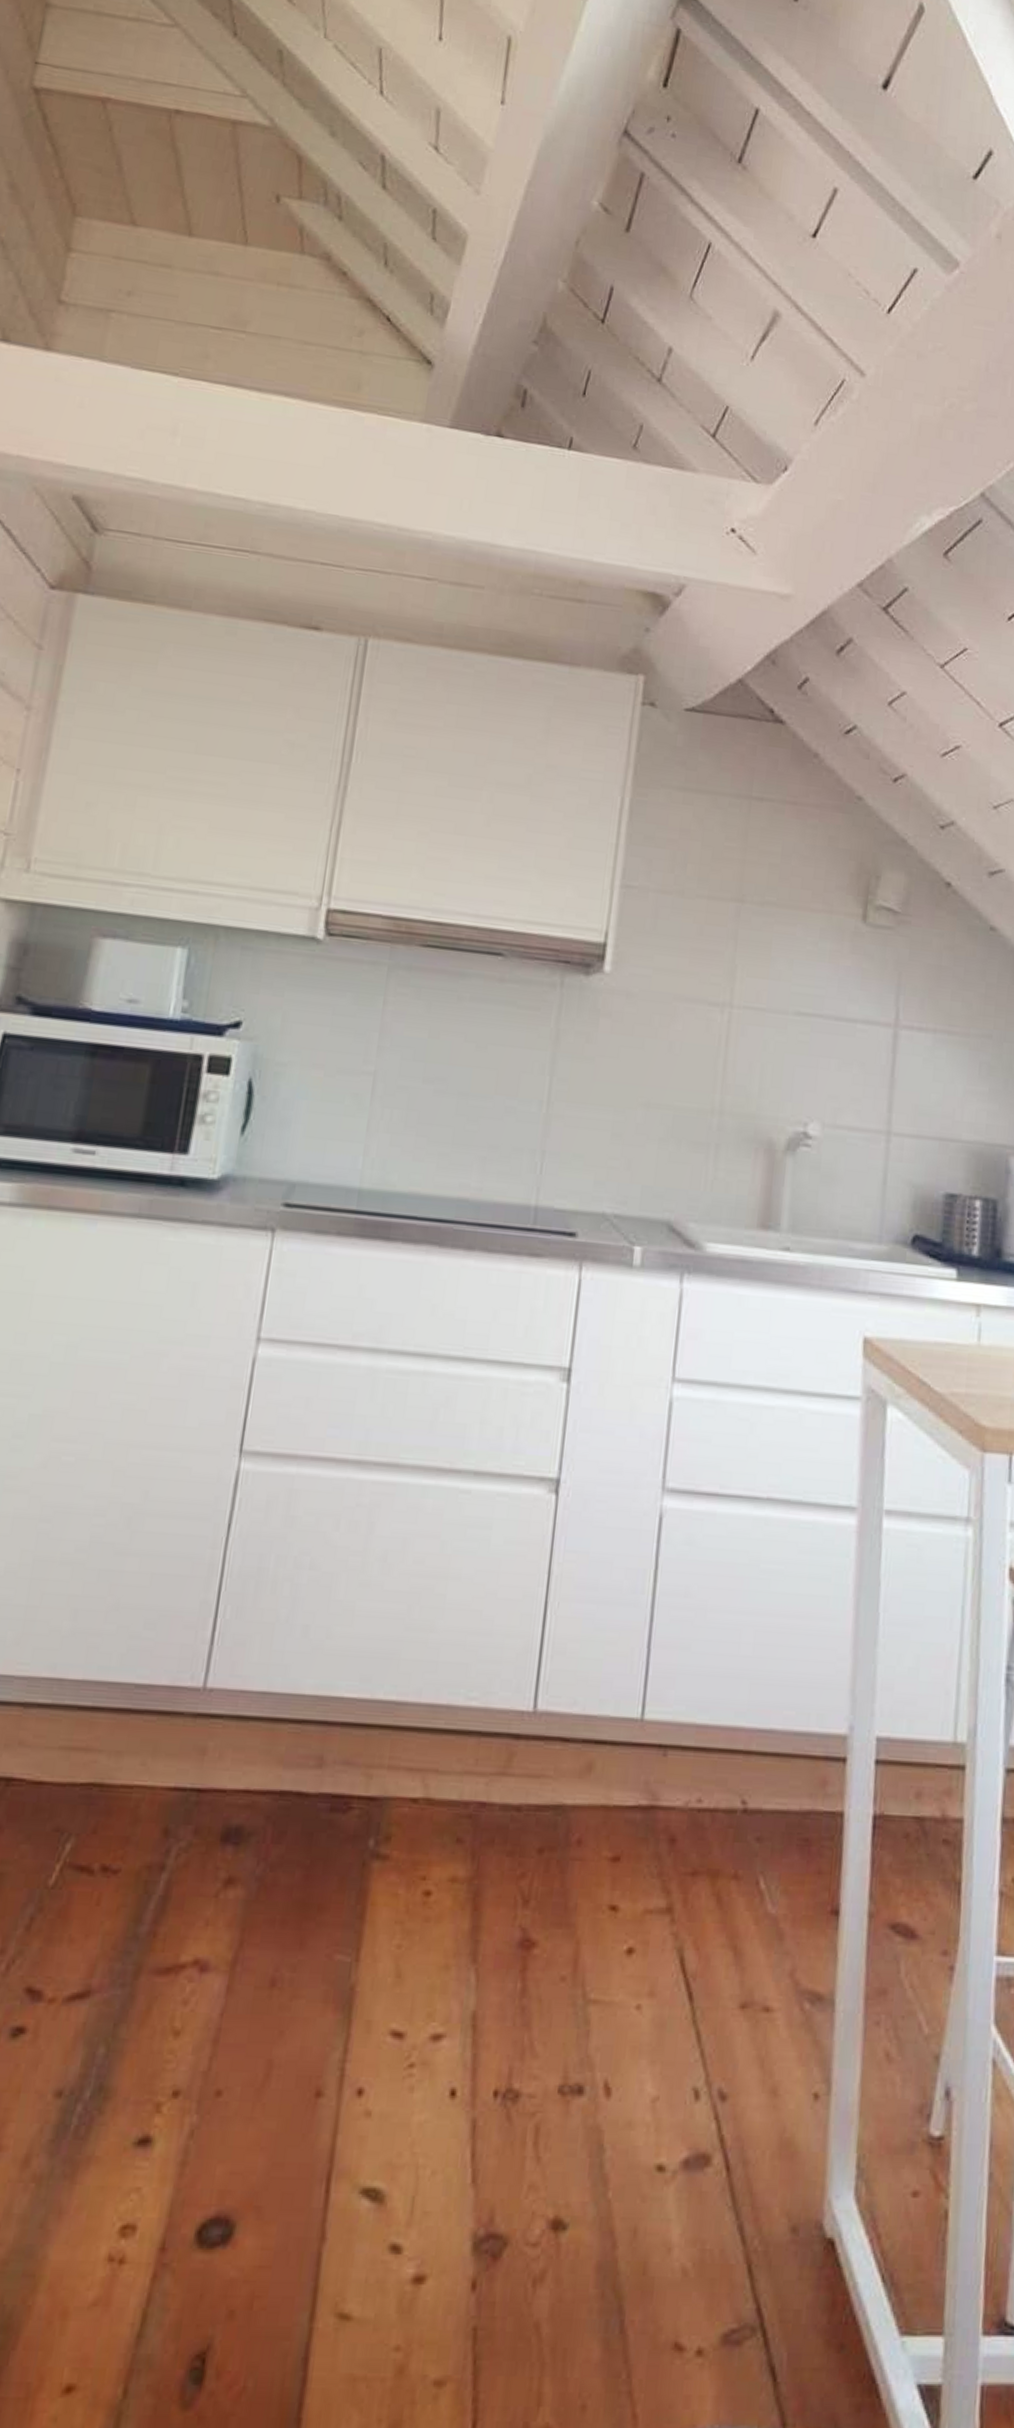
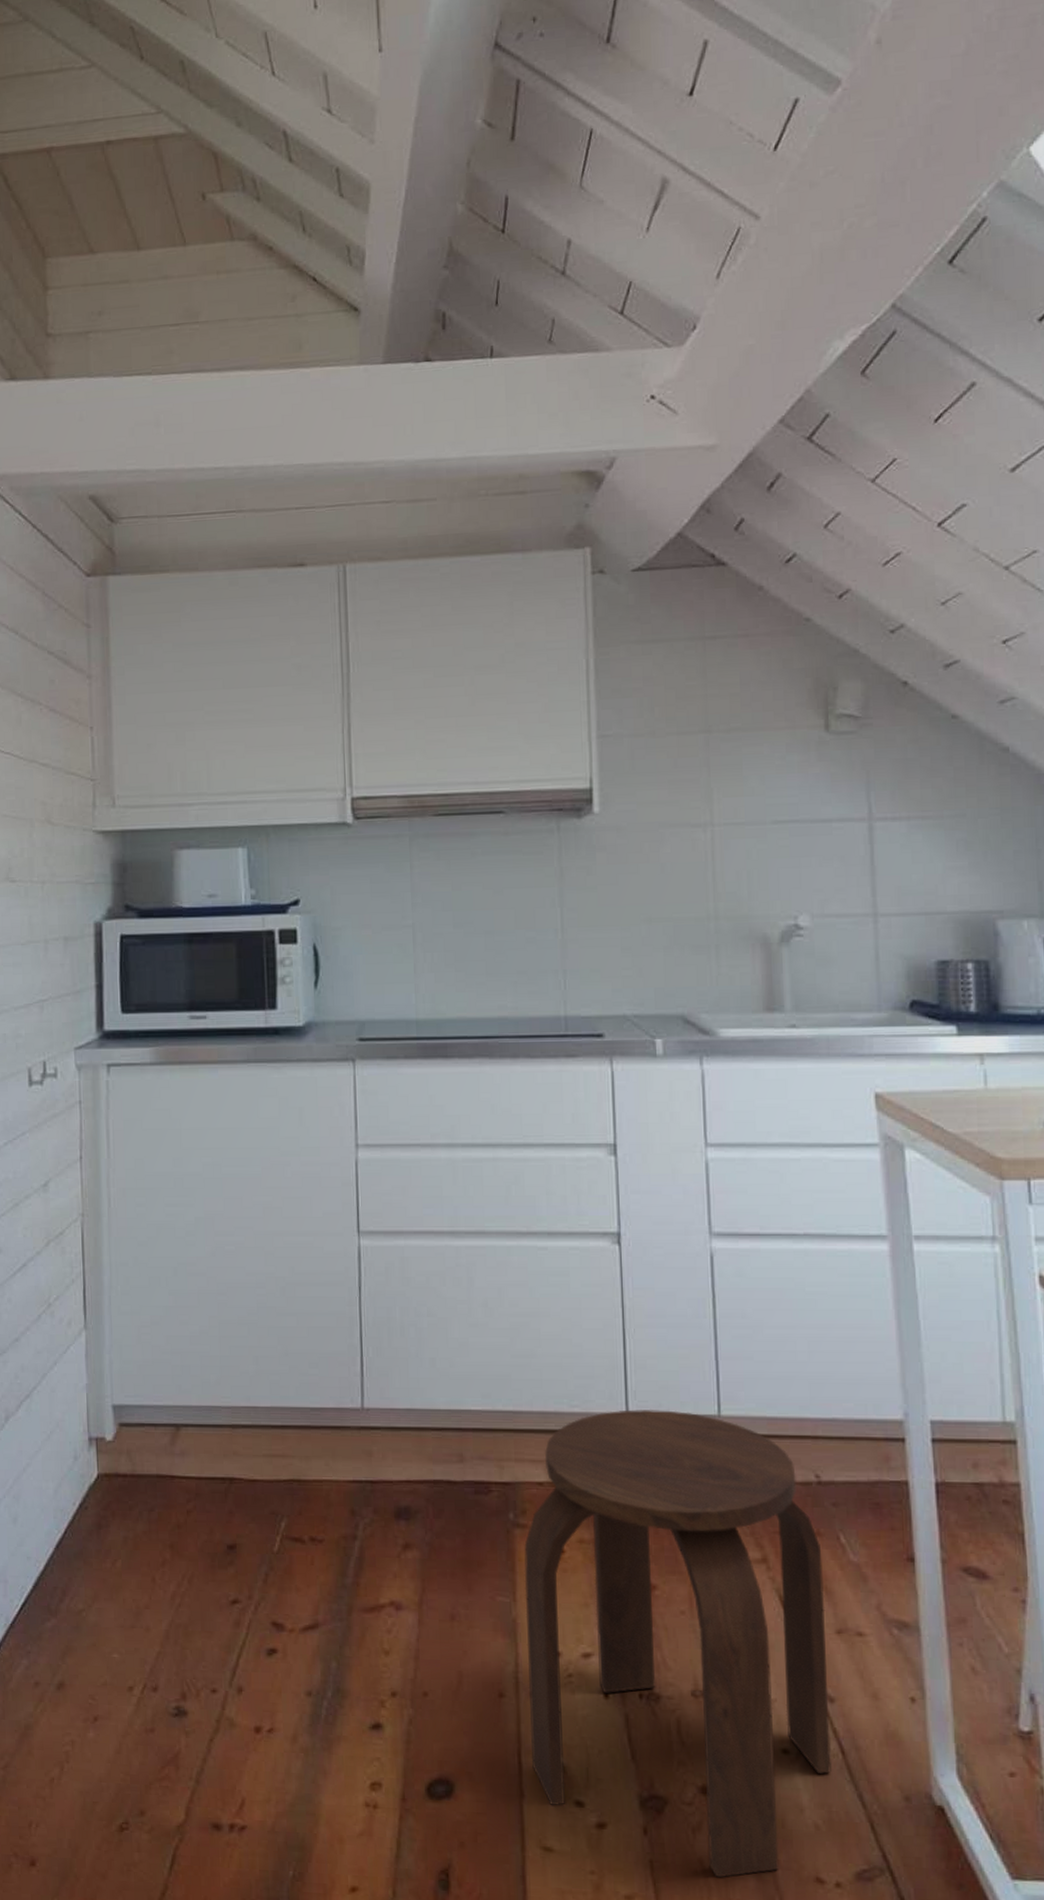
stool: none [343,1706,737,2349] -> present [524,1410,831,1878]

